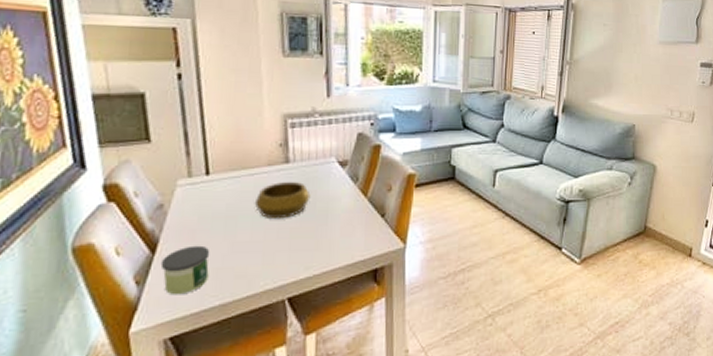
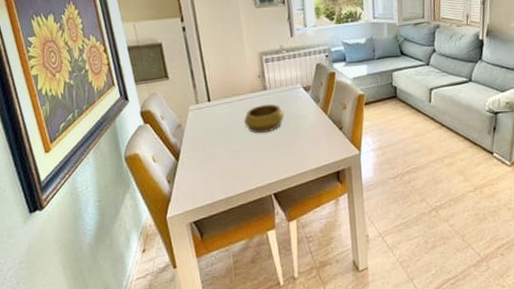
candle: present [160,245,210,295] -> none [183,154,216,191]

